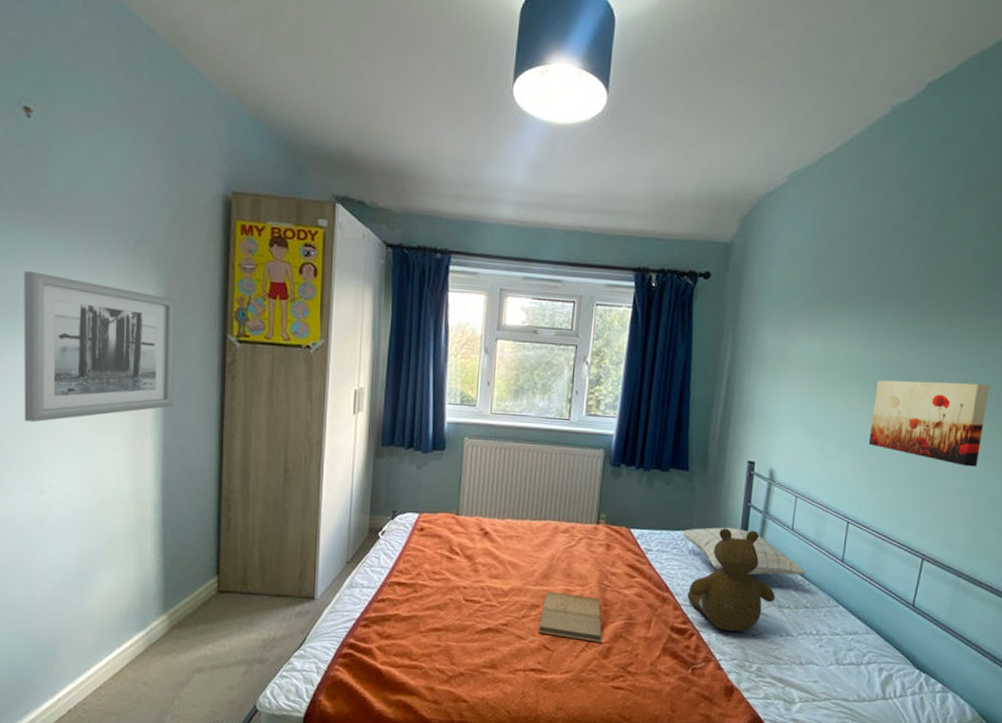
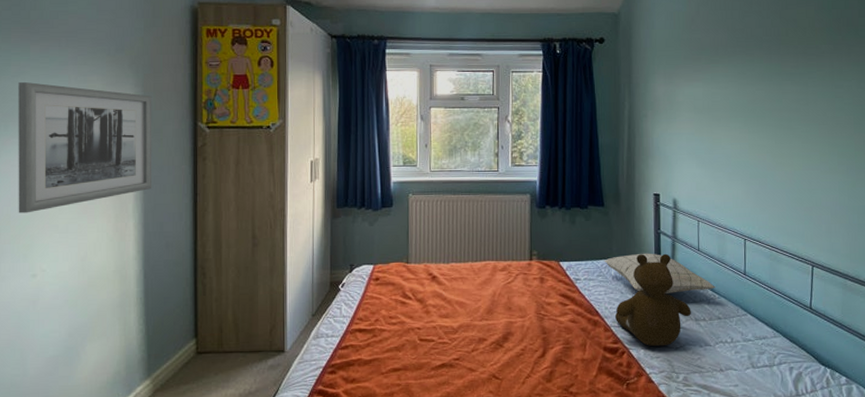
book: present [538,591,603,643] -> none [487,325,545,368]
wall art: present [868,380,989,467] -> none [752,111,847,182]

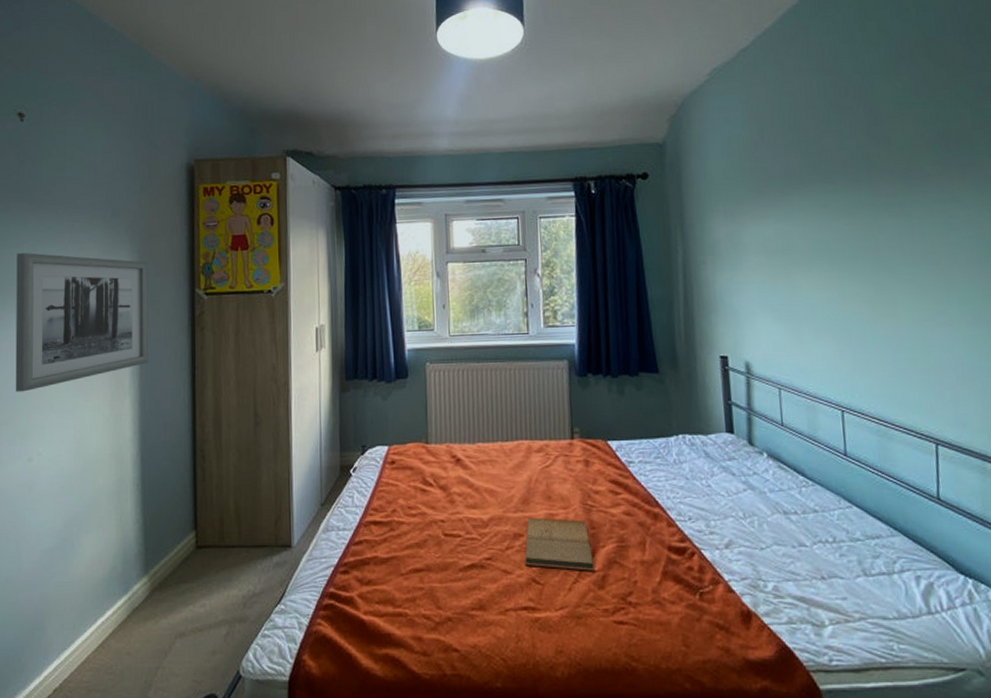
book: none [487,325,545,368] -> present [524,517,596,571]
pillow: present [604,253,716,294] -> none [662,429,809,480]
teddy bear: present [615,253,691,347] -> none [680,429,778,547]

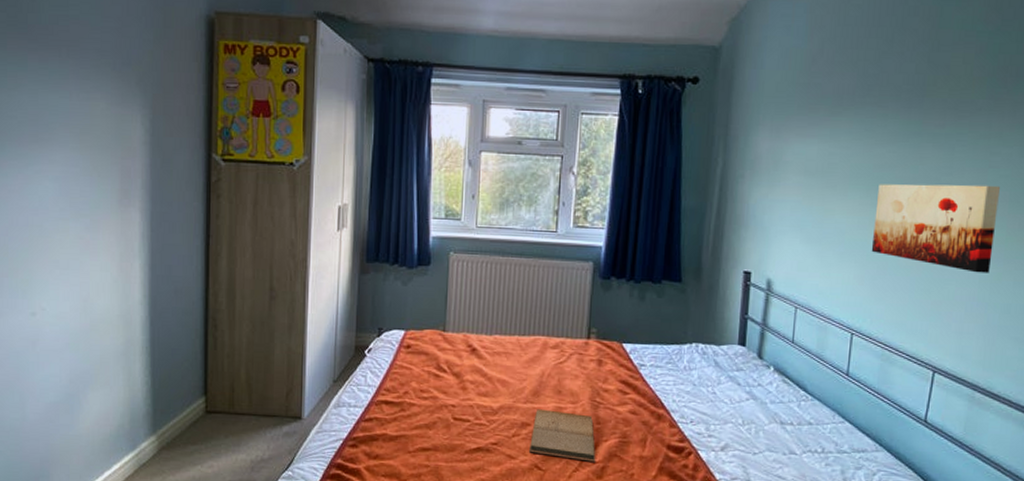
wall art: present [15,253,149,392] -> none [15,97,162,245]
wall art: none [842,247,973,337] -> present [871,184,1000,273]

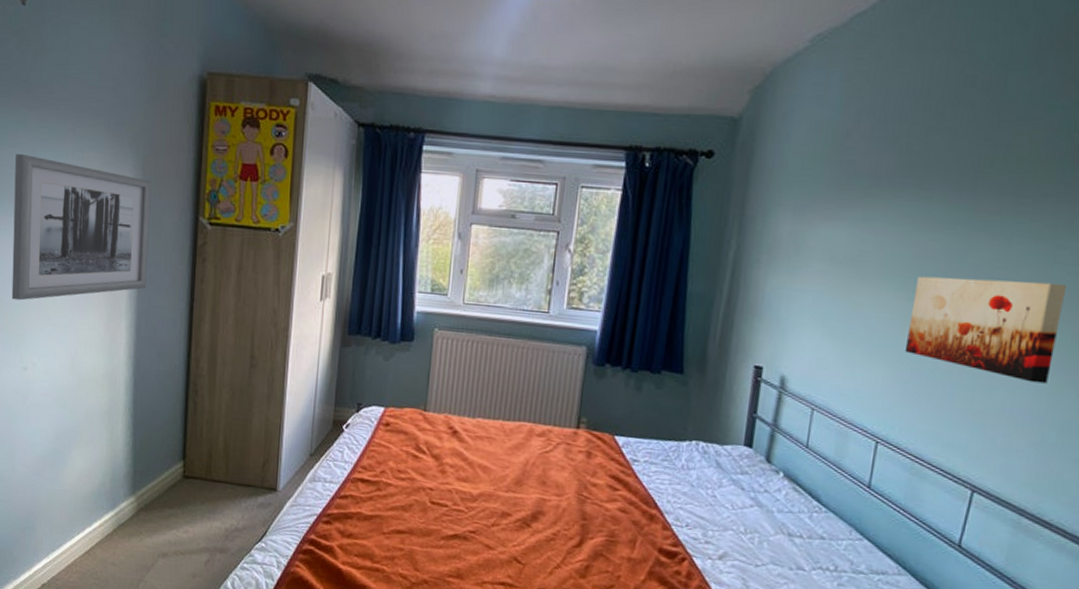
wall art: none [15,97,162,245] -> present [11,154,152,301]
book: present [529,409,596,462] -> none [509,499,580,560]

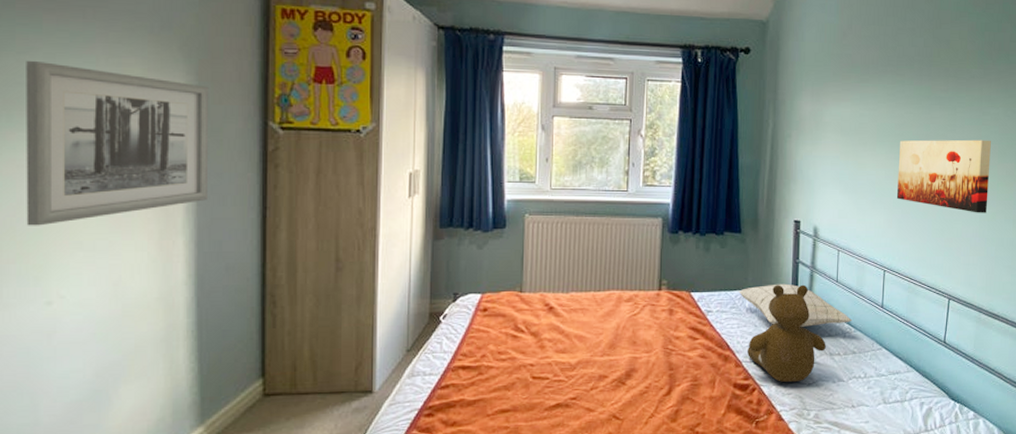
pillow: none [673,439,825,500] -> present [738,283,853,327]
teddy bear: none [679,441,784,561] -> present [748,284,826,383]

